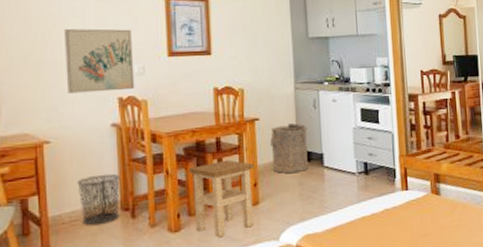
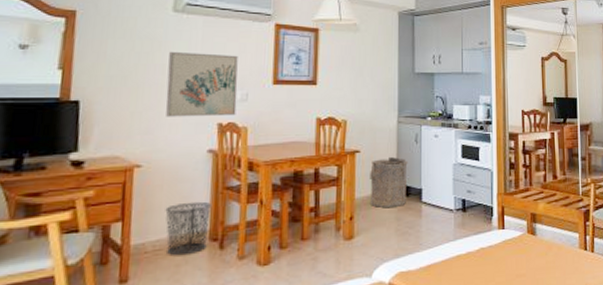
stool: present [189,159,255,237] -> none [285,191,352,272]

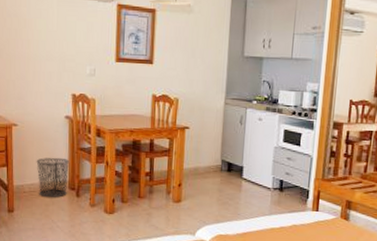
wall art: present [165,52,238,117] -> none [32,29,87,88]
laundry hamper: present [369,156,408,208] -> none [196,134,232,180]

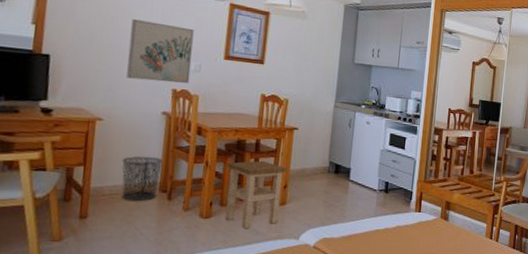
wall art: none [32,29,87,88] -> present [126,19,194,84]
stool: none [125,160,181,224] -> present [225,160,288,228]

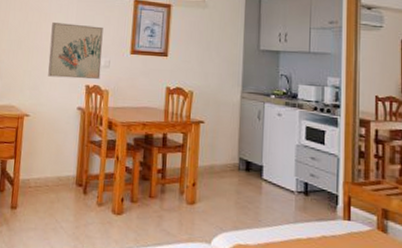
waste bin: present [122,156,162,201] -> none [44,150,78,194]
stool: present [225,160,288,228] -> none [136,156,196,228]

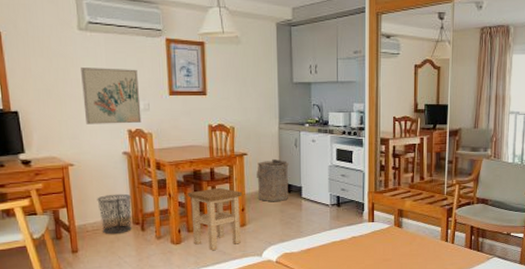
waste bin: none [44,150,78,194] -> present [97,193,132,234]
stool: none [136,156,196,228] -> present [188,187,243,250]
laundry hamper: none [211,130,250,180] -> present [257,158,289,201]

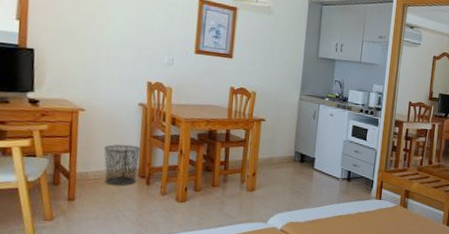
wall art: present [81,68,142,124] -> none [105,15,166,77]
stool: present [188,187,243,250] -> none [199,149,256,212]
laundry hamper: present [257,158,289,201] -> none [270,127,305,170]

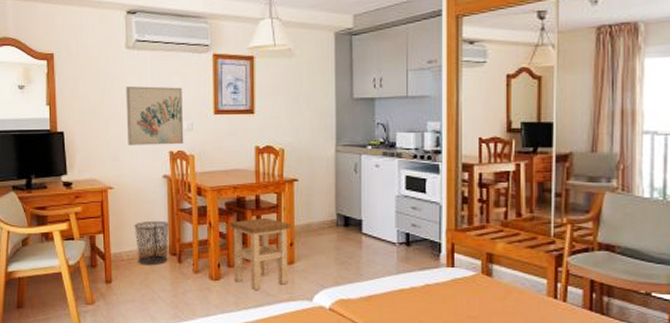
wall art: none [105,15,166,77] -> present [126,86,184,146]
stool: none [199,149,256,212] -> present [230,217,292,290]

